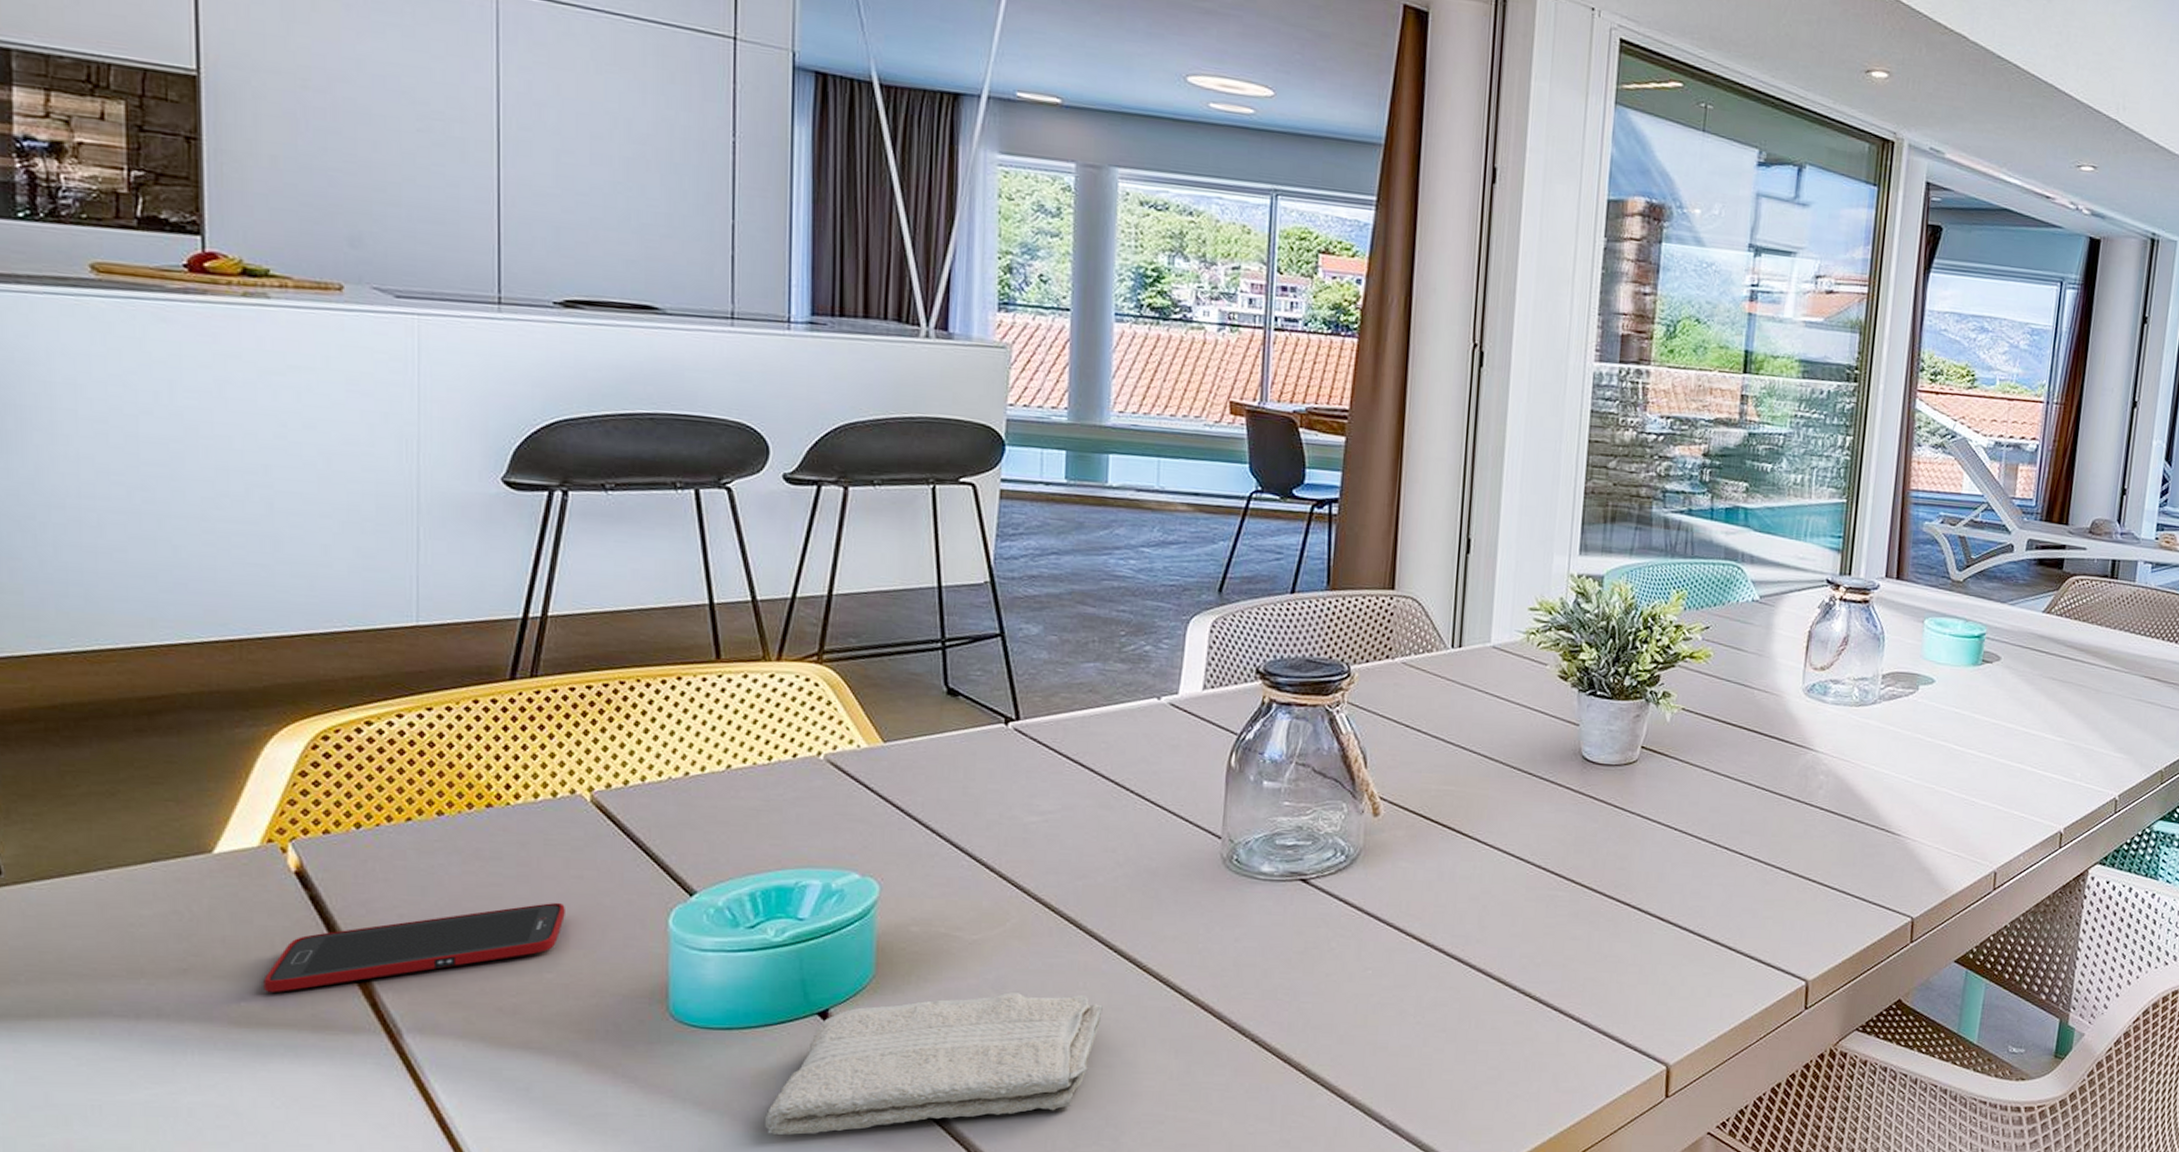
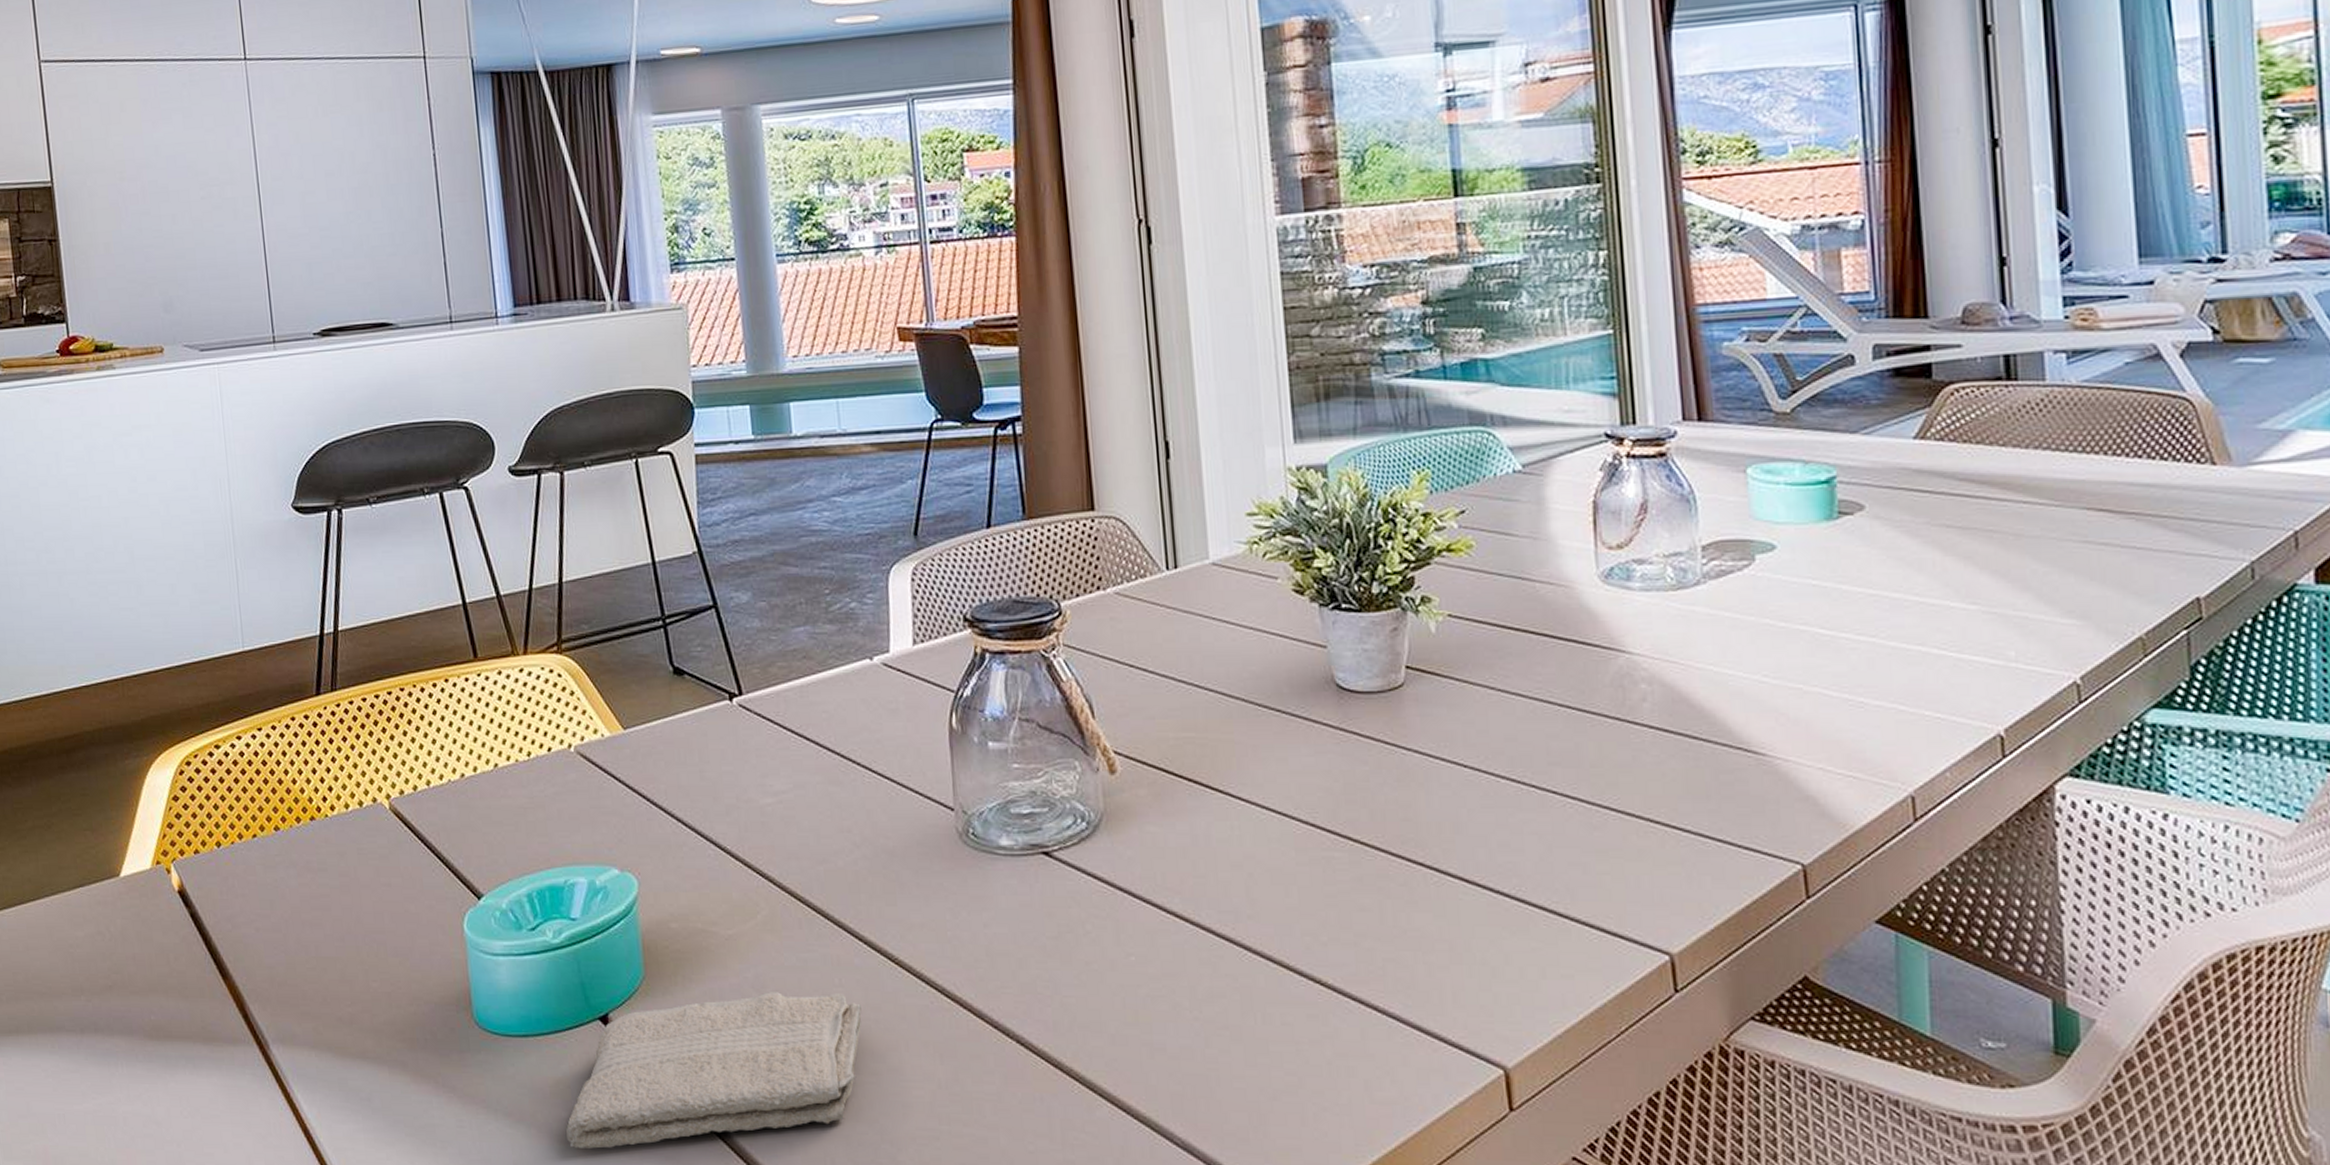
cell phone: present [263,902,565,992] -> none [165,910,381,1006]

